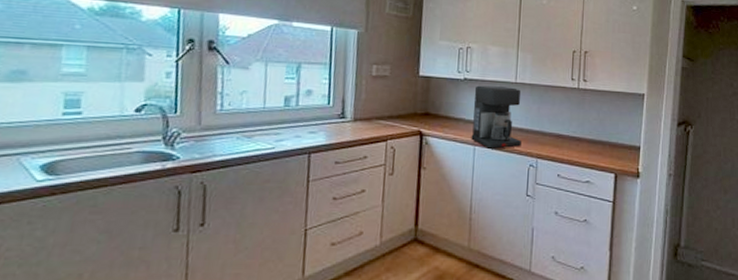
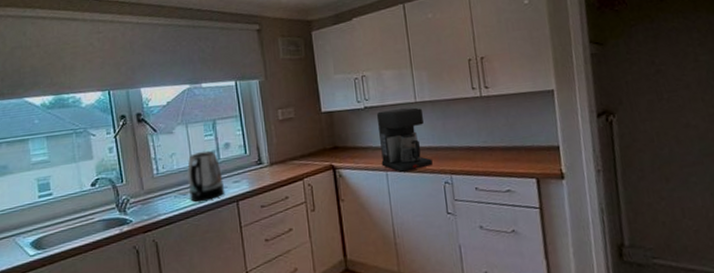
kettle: none [254,94,298,148] -> present [187,150,225,202]

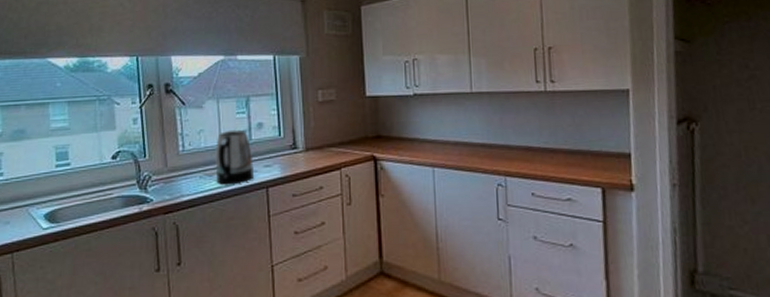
coffee maker: present [376,107,433,172] -> none [426,98,485,169]

